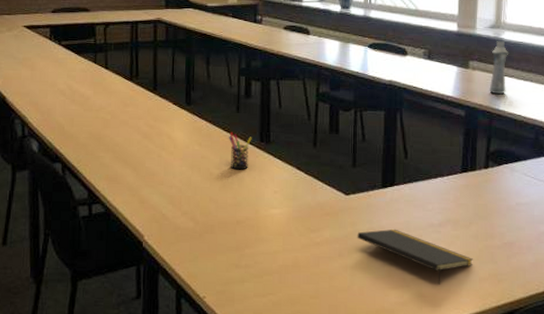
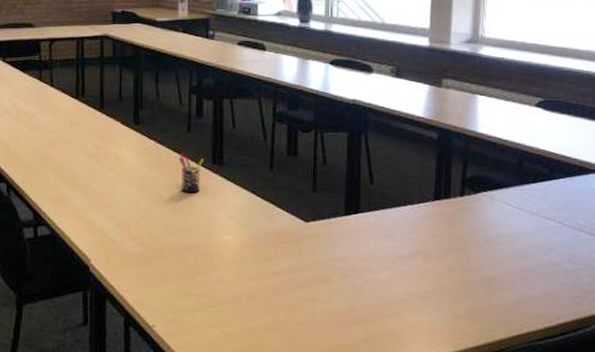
notepad: present [357,228,474,285] -> none [318,259,448,321]
bottle: present [489,41,509,95] -> none [465,57,488,116]

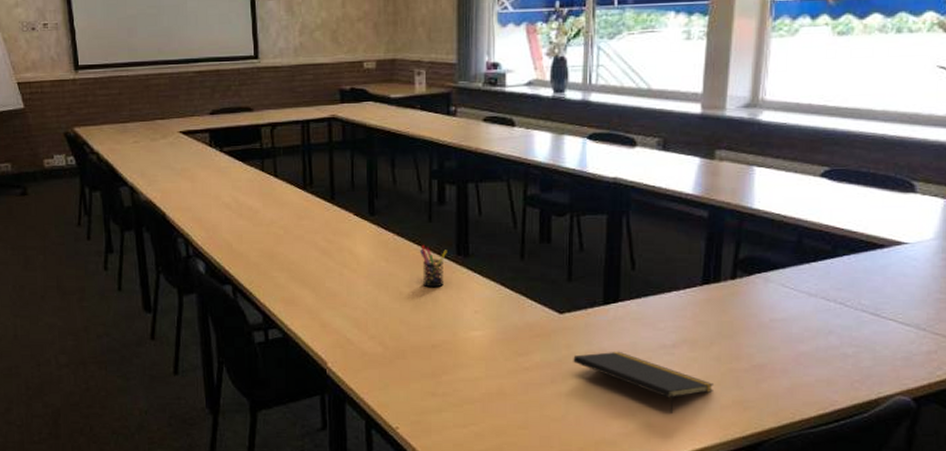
notepad: none [318,259,448,321] -> present [573,351,715,413]

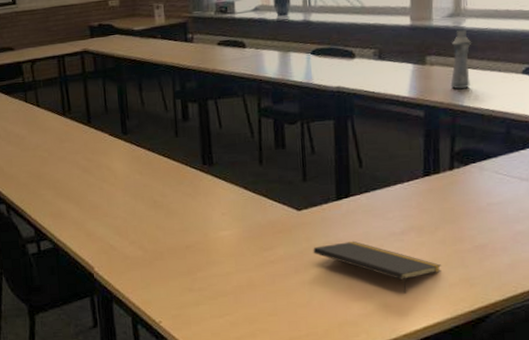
pen holder: present [419,244,447,288] -> none [169,157,194,195]
bottle: none [740,123,768,190] -> present [450,30,472,90]

